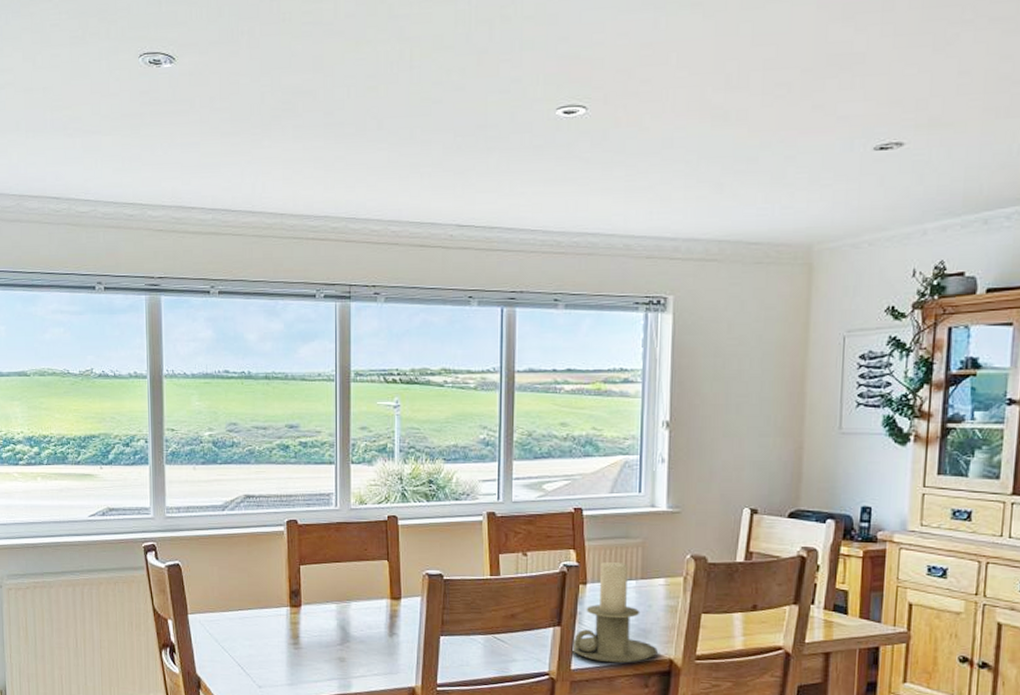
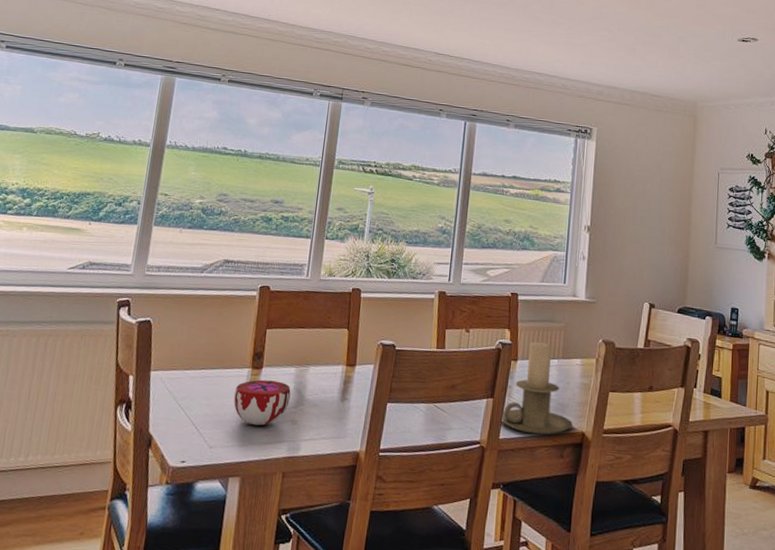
decorative bowl: none [275,618,334,664] -> present [233,379,291,425]

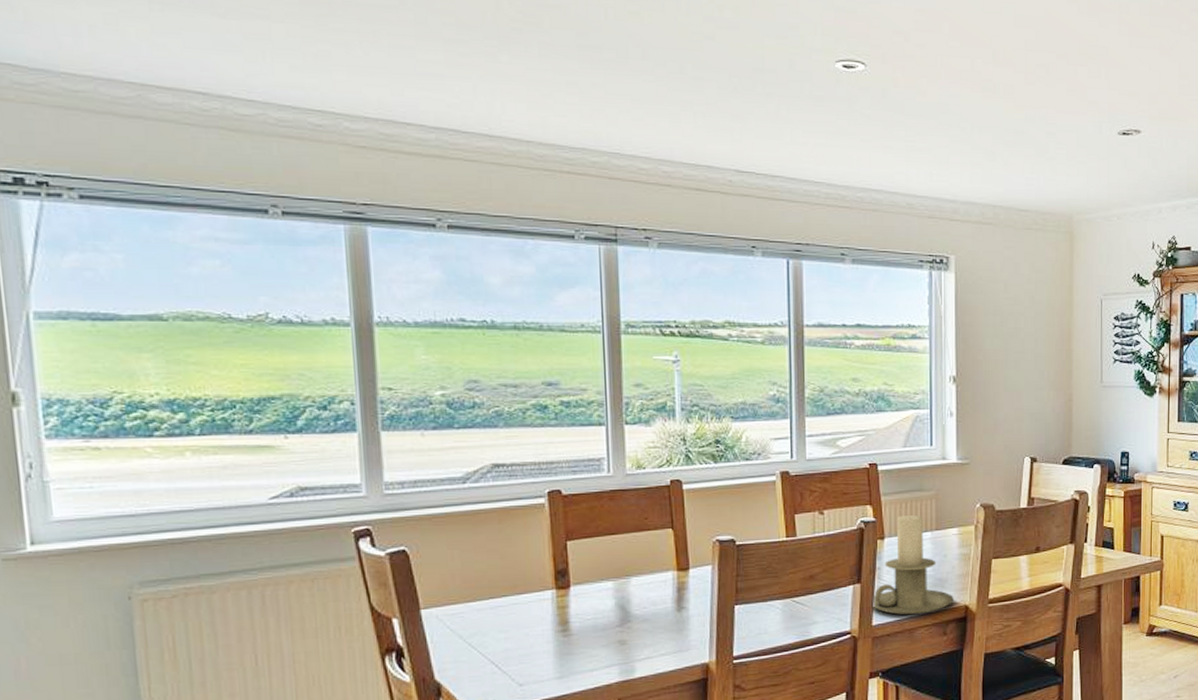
decorative bowl: present [233,379,291,425] -> none [538,599,612,653]

